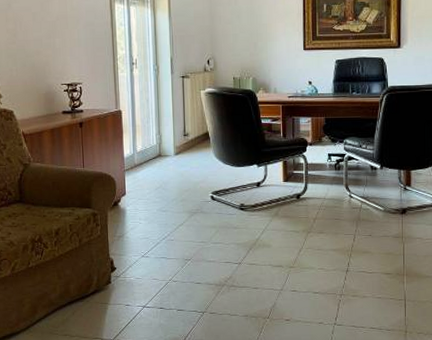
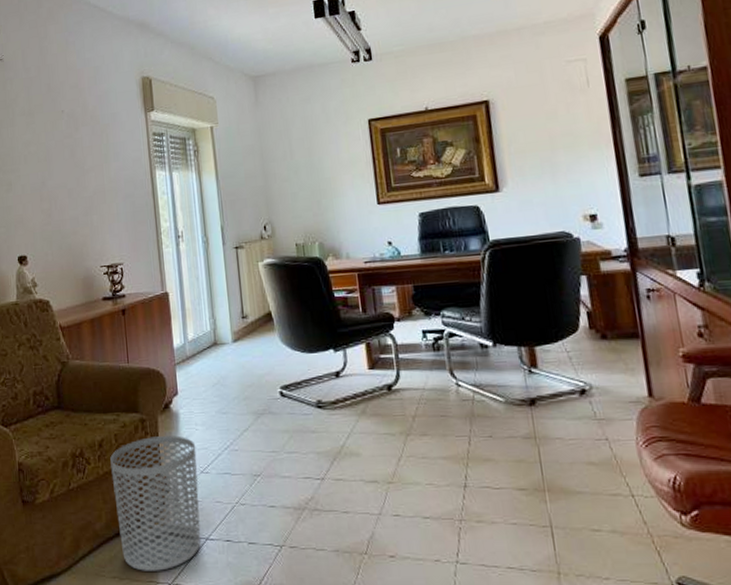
waste bin: none [65,227,139,330] -> present [110,436,201,571]

